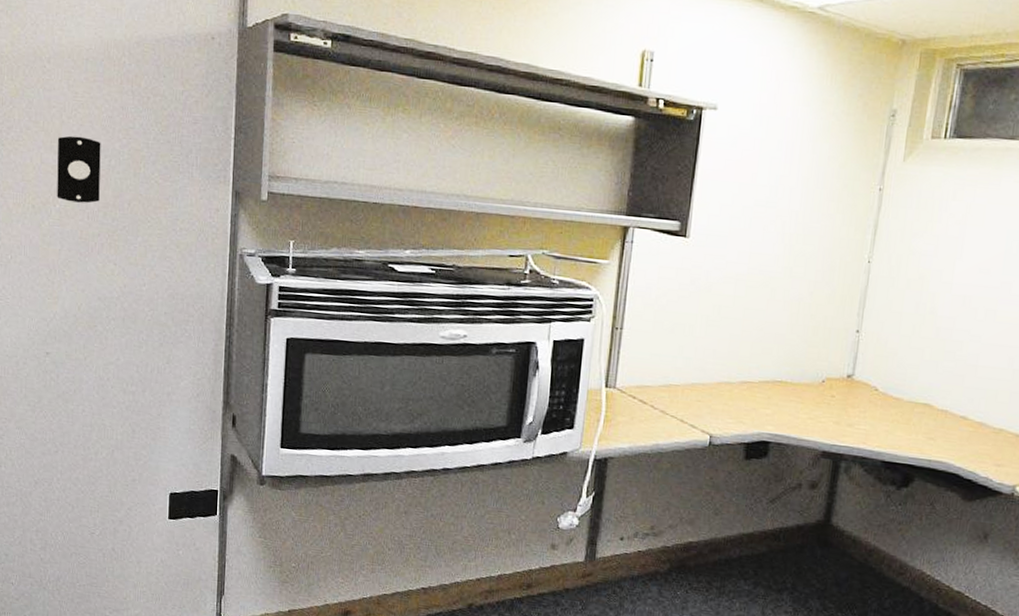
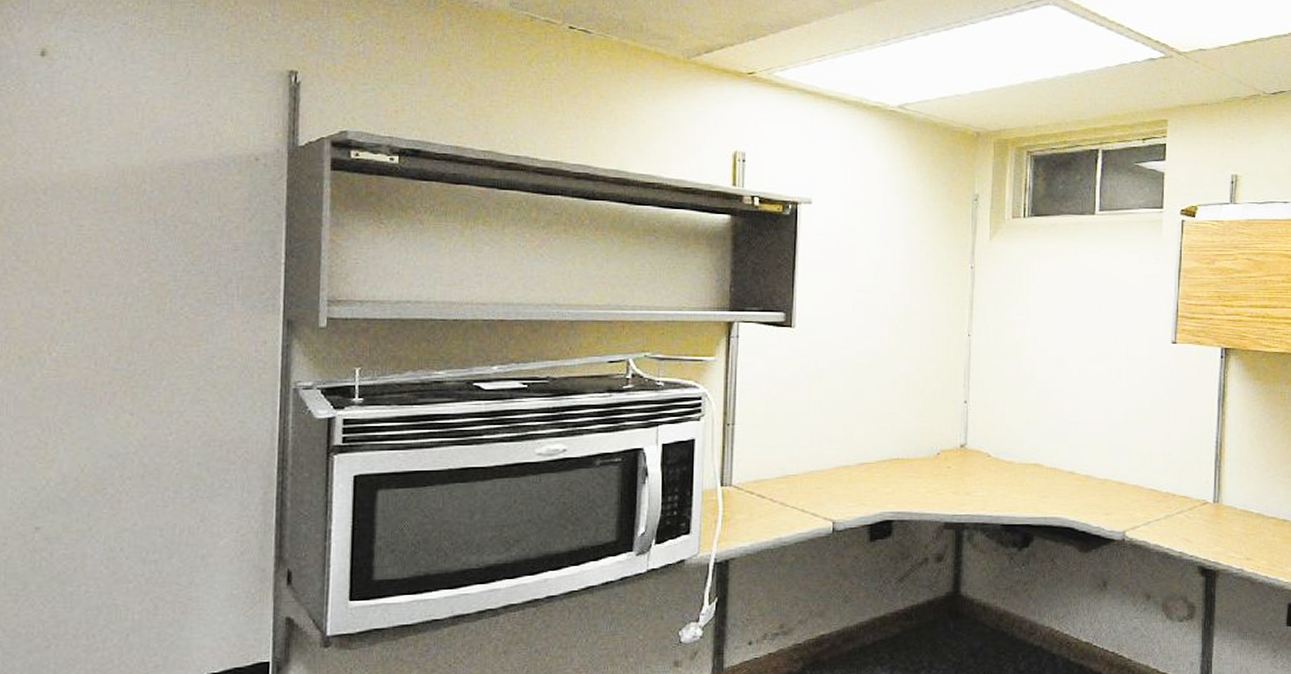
light switch: present [57,135,101,203] -> none [53,273,114,348]

